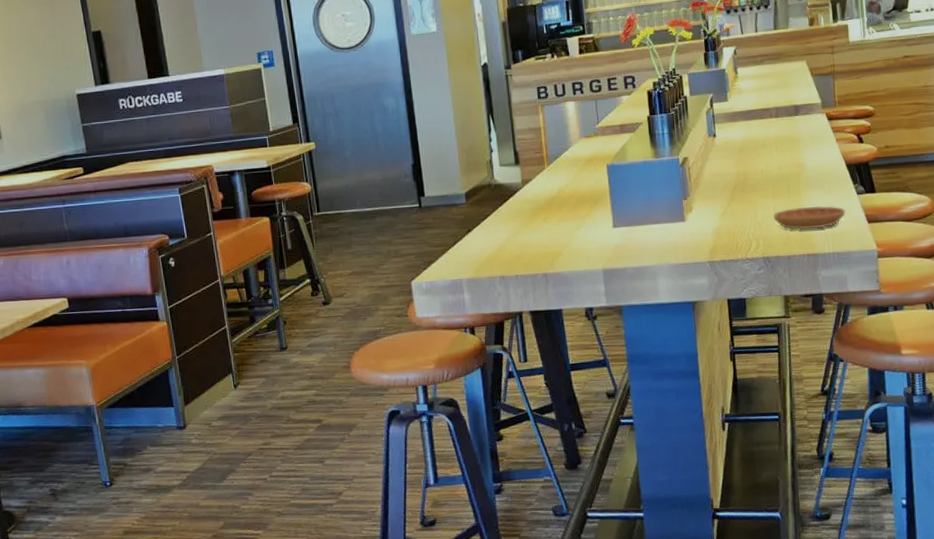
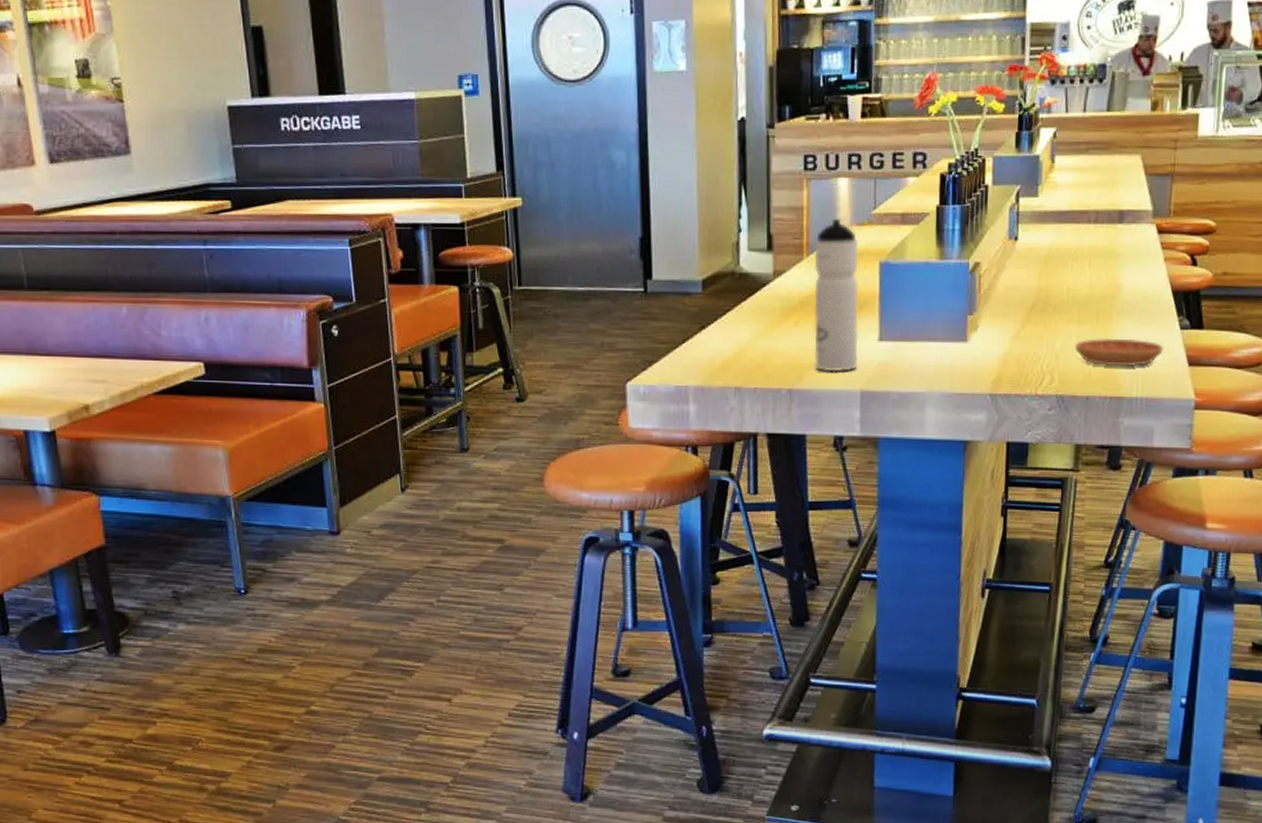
water bottle: none [553,134,598,257] -> present [814,219,859,372]

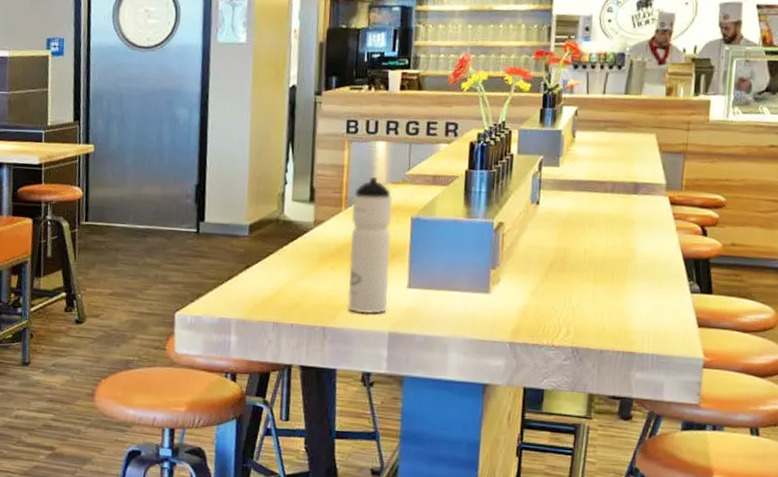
saucer: present [1075,338,1163,367] -> none [590,297,674,325]

